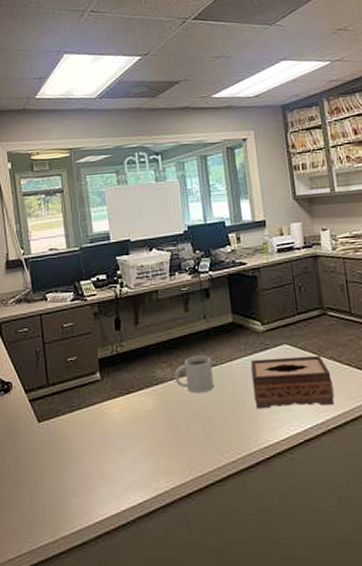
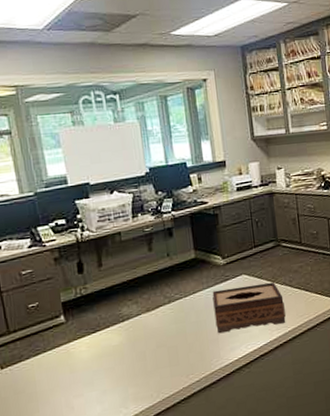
mug: present [174,355,214,393] -> none [139,290,178,326]

